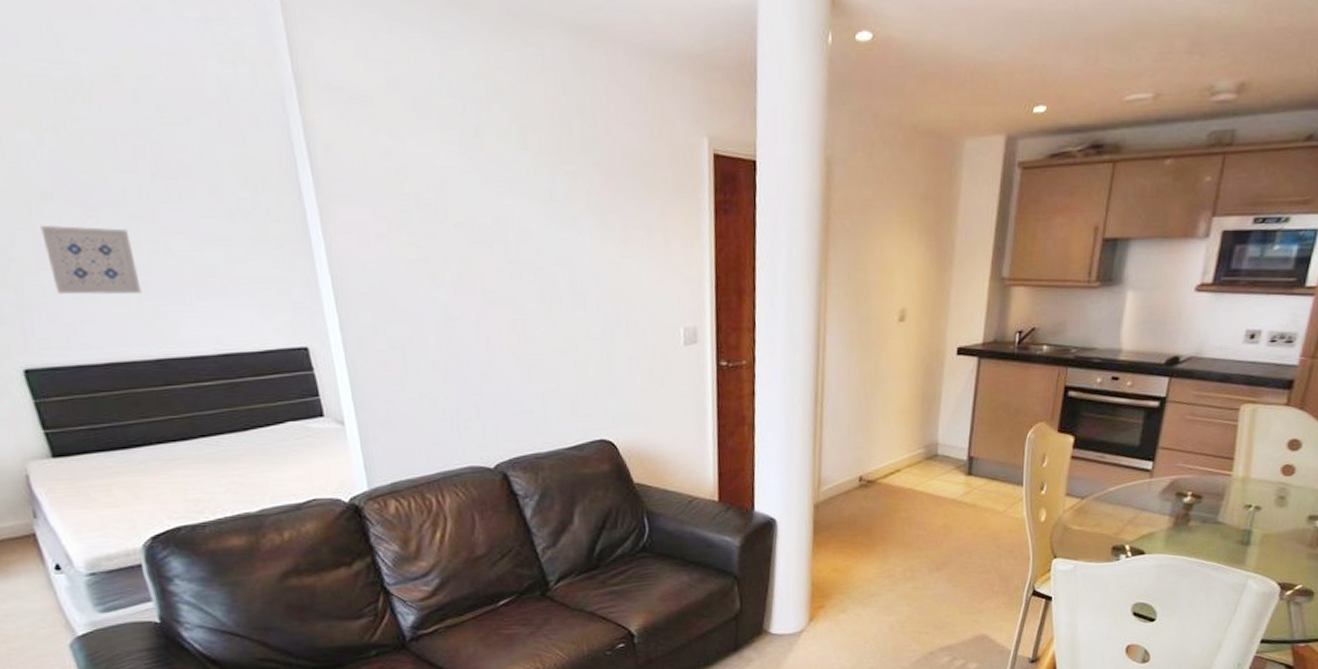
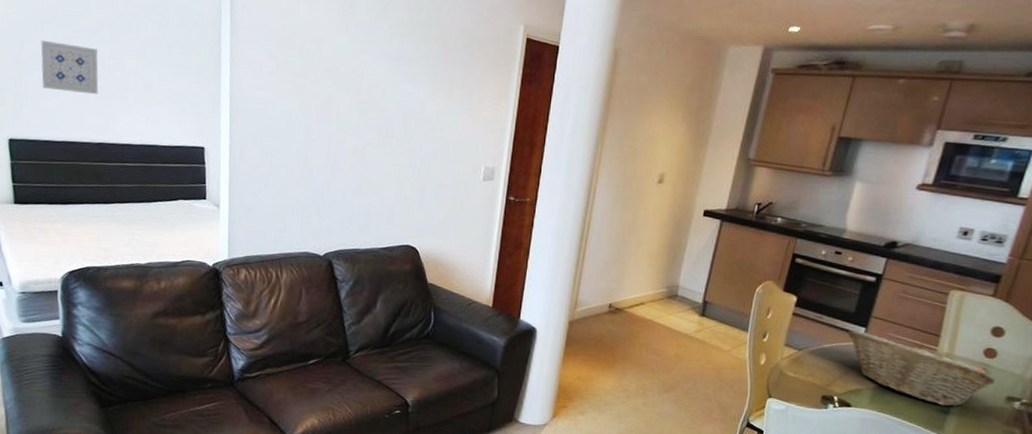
fruit basket: none [1134,466,1295,537] -> present [848,330,995,407]

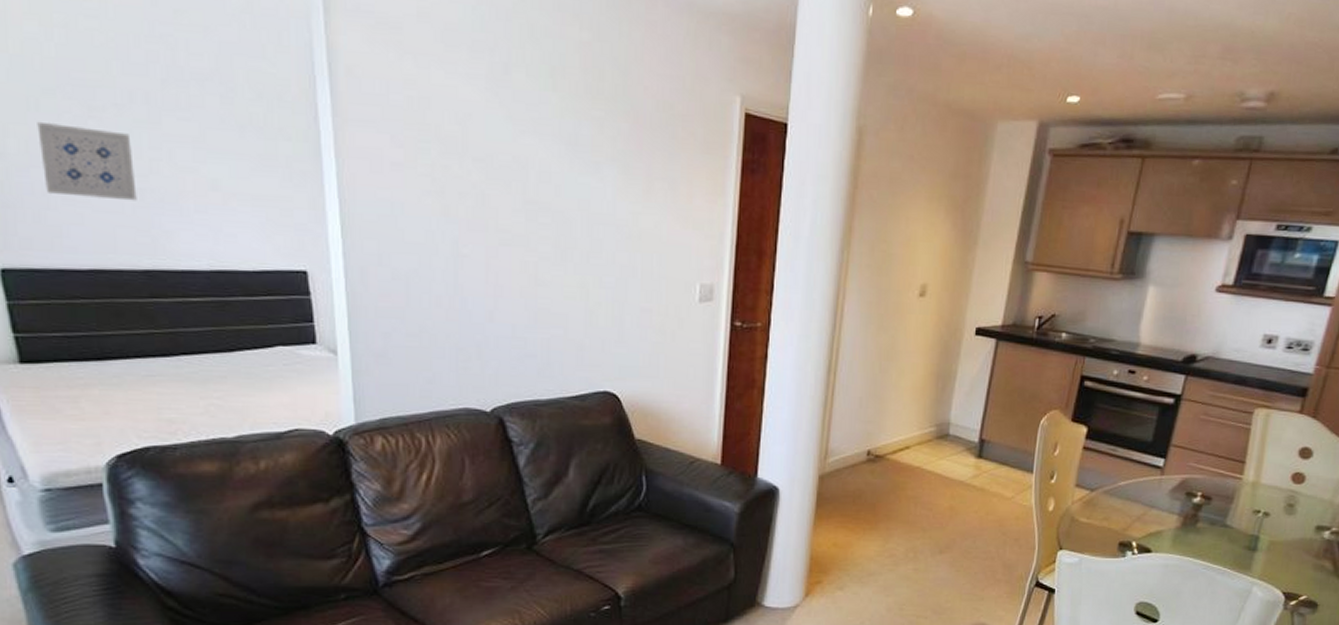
fruit basket: present [848,330,995,407] -> none [1145,463,1304,543]

